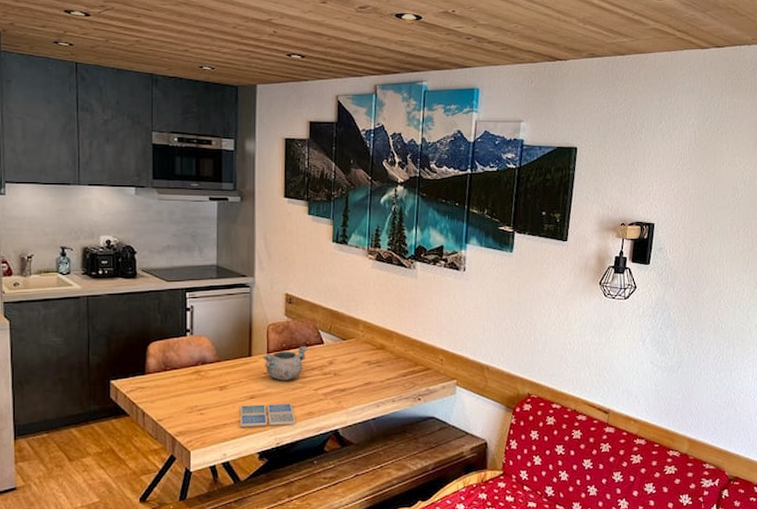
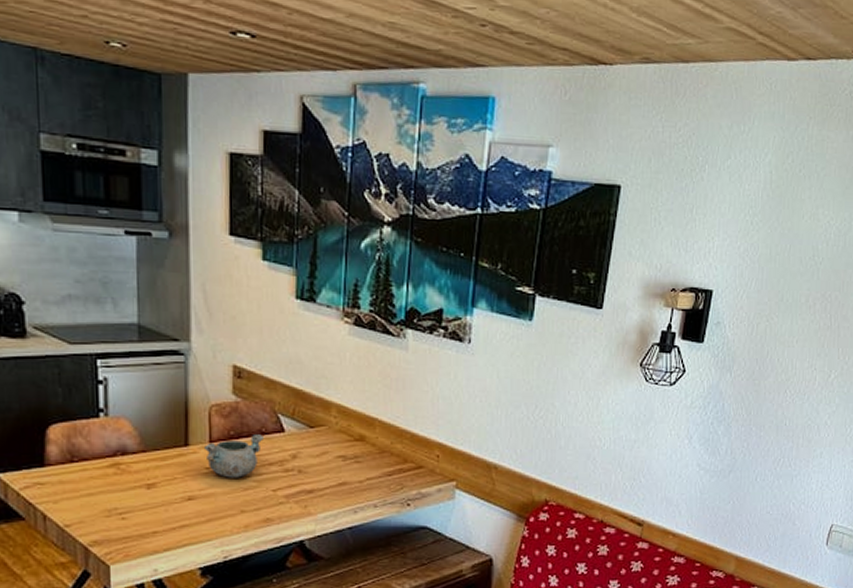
drink coaster: present [240,403,296,427] -> none [175,507,249,536]

